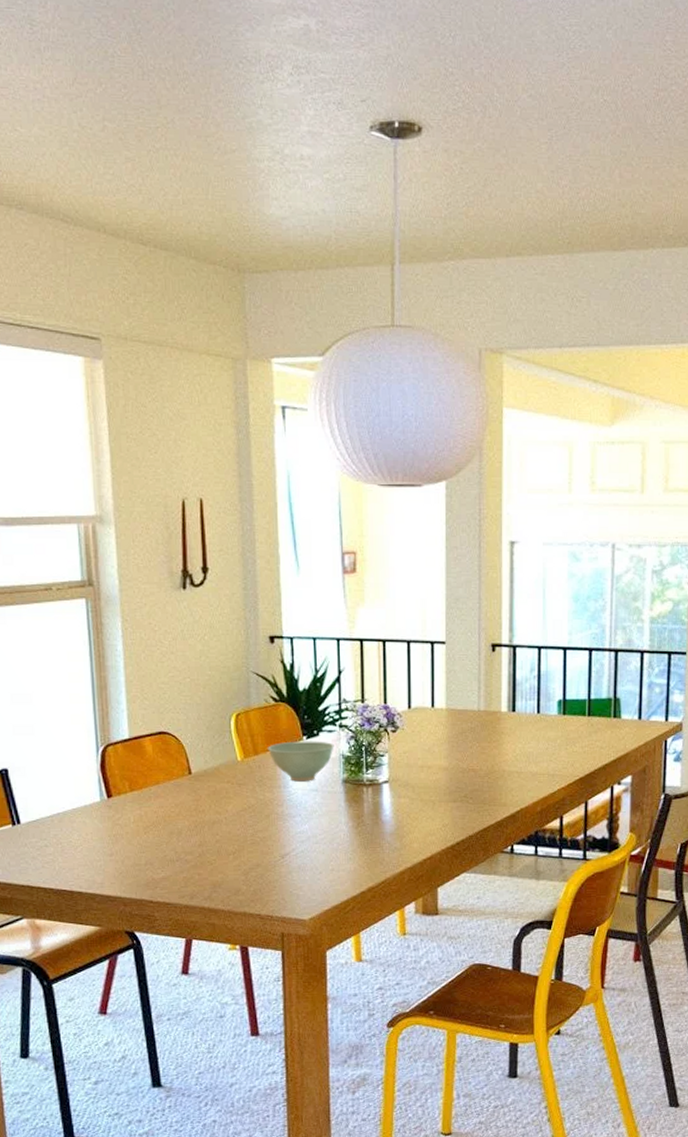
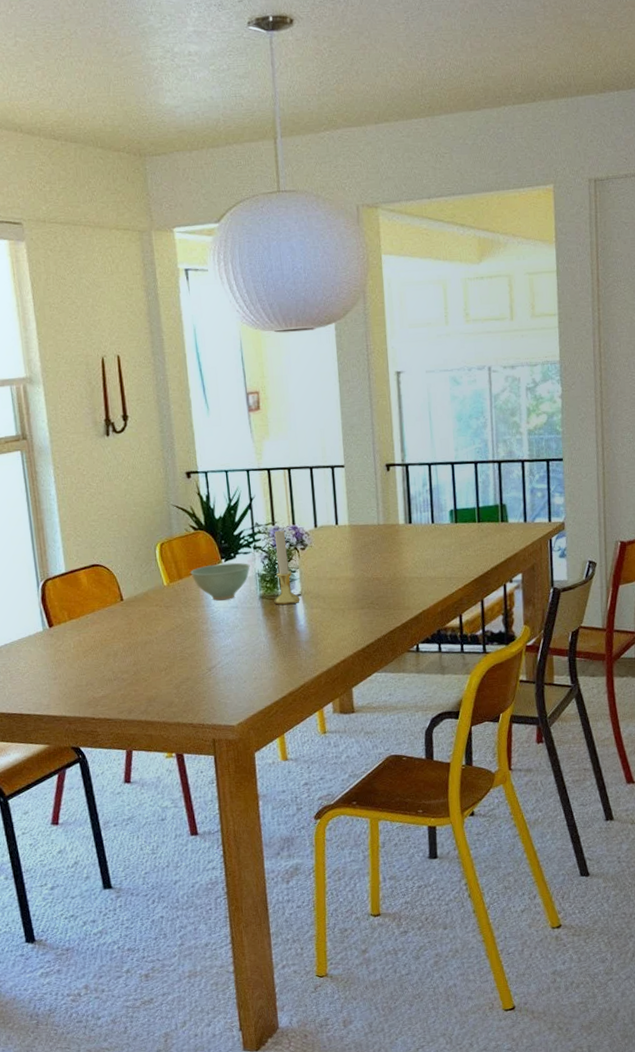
candle holder: none [358,707,387,792] -> present [274,529,300,606]

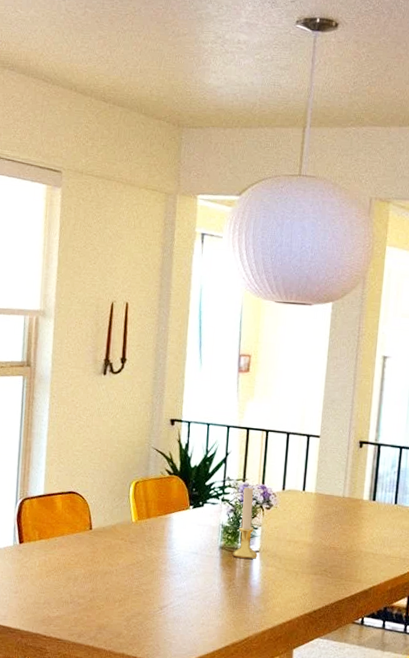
bowl: present [190,562,250,601] -> none [159,509,216,545]

